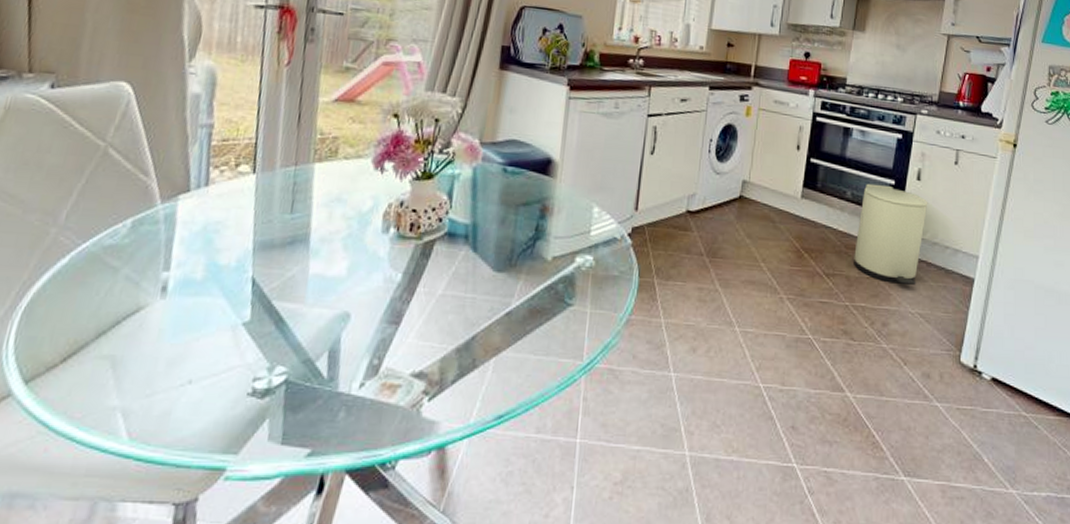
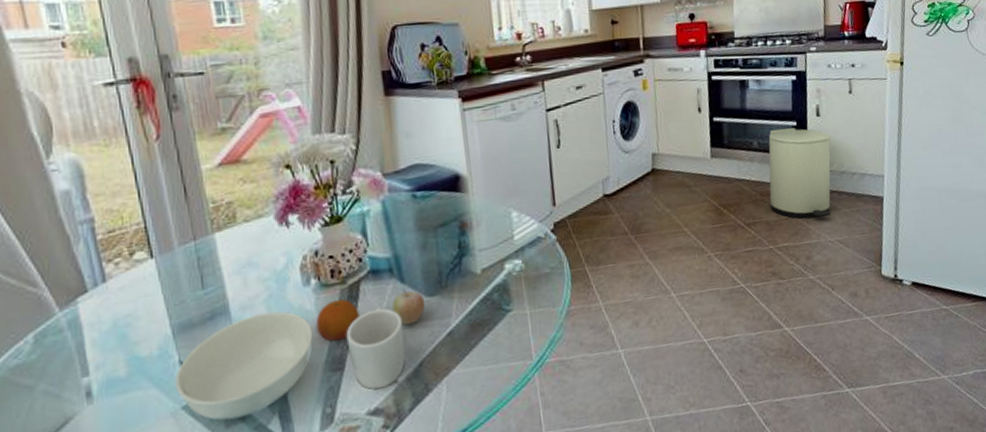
bowl: none [241,249,381,348] -> present [175,311,313,421]
fruit: none [384,254,428,294] -> present [315,299,359,341]
mug: none [407,270,467,353] -> present [346,306,406,390]
fruit: none [458,259,492,295] -> present [391,289,426,325]

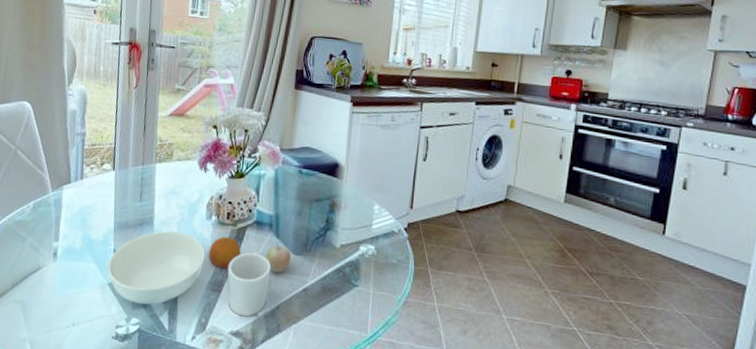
pedal bin: present [768,127,832,219] -> none [618,191,695,288]

